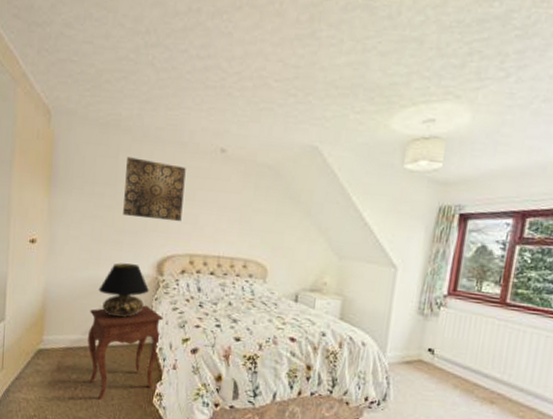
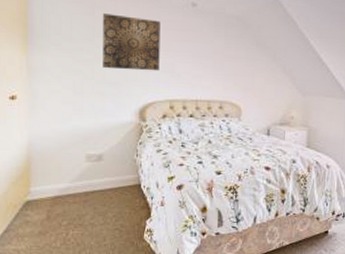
side table: present [88,305,163,400] -> none [76,150,148,242]
table lamp: present [98,263,149,318] -> none [83,112,133,163]

